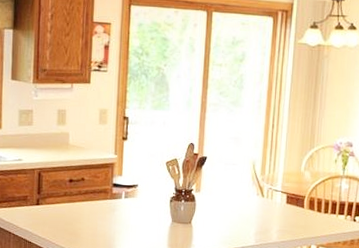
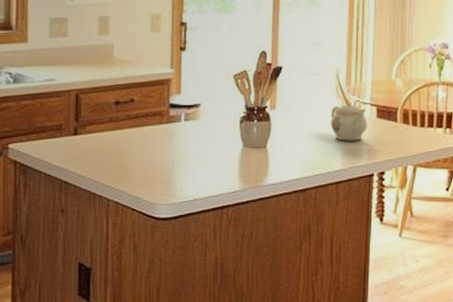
teapot: none [246,189,278,222] -> present [330,102,368,141]

